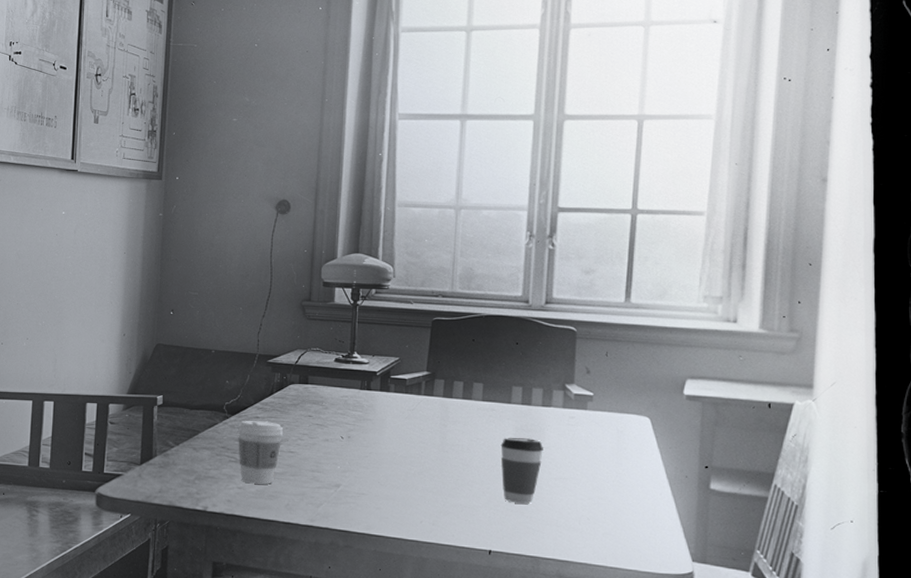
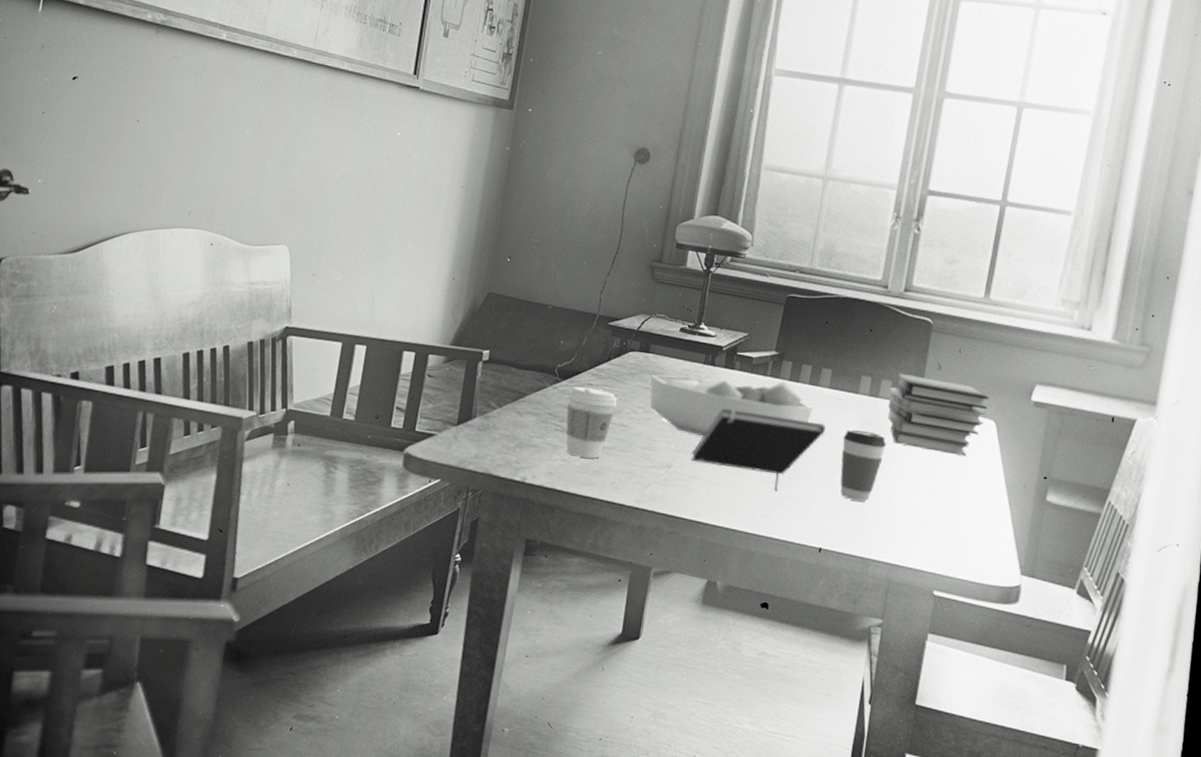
fruit bowl: none [312,398,469,456] -> present [650,374,814,437]
notepad: none [357,428,484,500] -> present [690,408,827,491]
book stack: none [541,380,641,453] -> present [887,372,990,456]

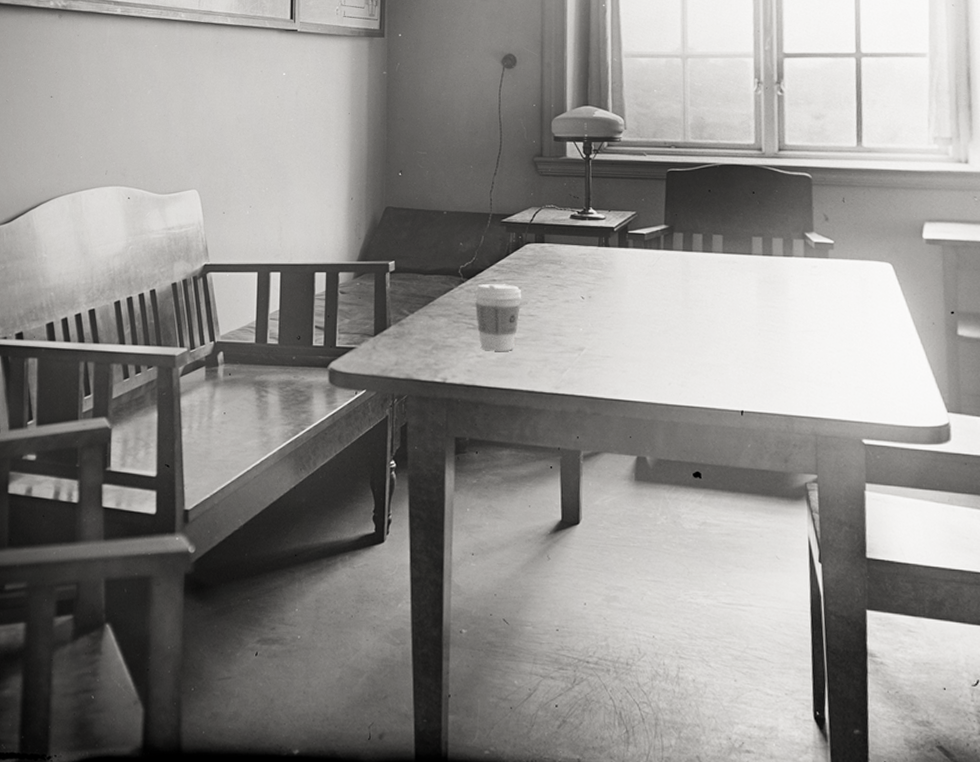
fruit bowl: present [650,374,814,437] -> none [549,252,711,316]
notepad: present [690,408,827,491] -> none [600,286,727,360]
coffee cup: present [840,429,886,502] -> none [745,289,788,359]
book stack: present [887,372,990,456] -> none [781,229,882,302]

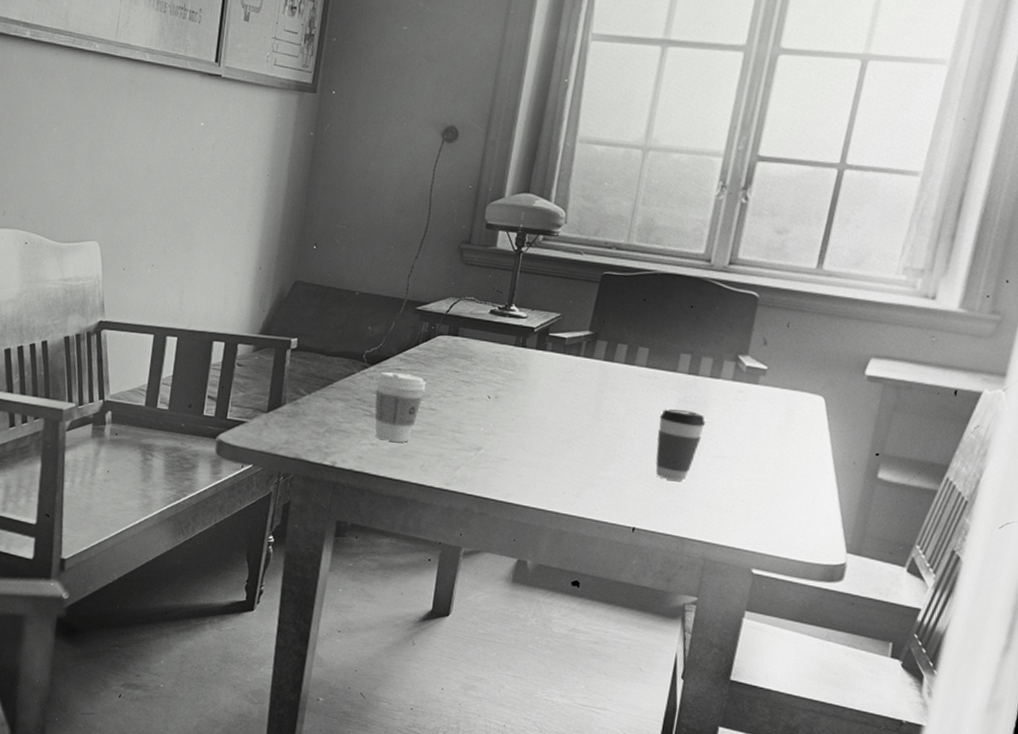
coffee cup: none [745,289,788,359] -> present [655,408,705,481]

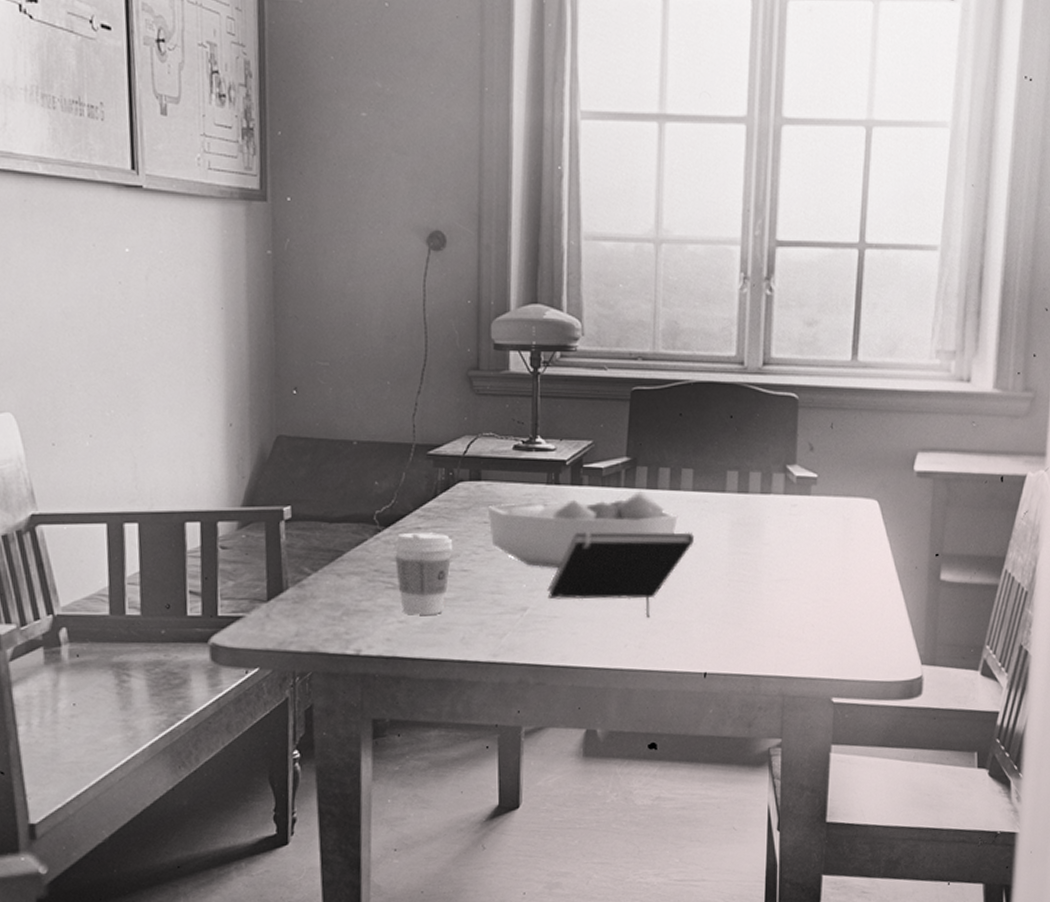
fruit bowl: none [459,357,629,419] -> present [487,490,678,569]
notepad: none [500,390,642,471] -> present [547,532,695,617]
coffee cup: present [655,408,705,481] -> none [715,533,763,614]

